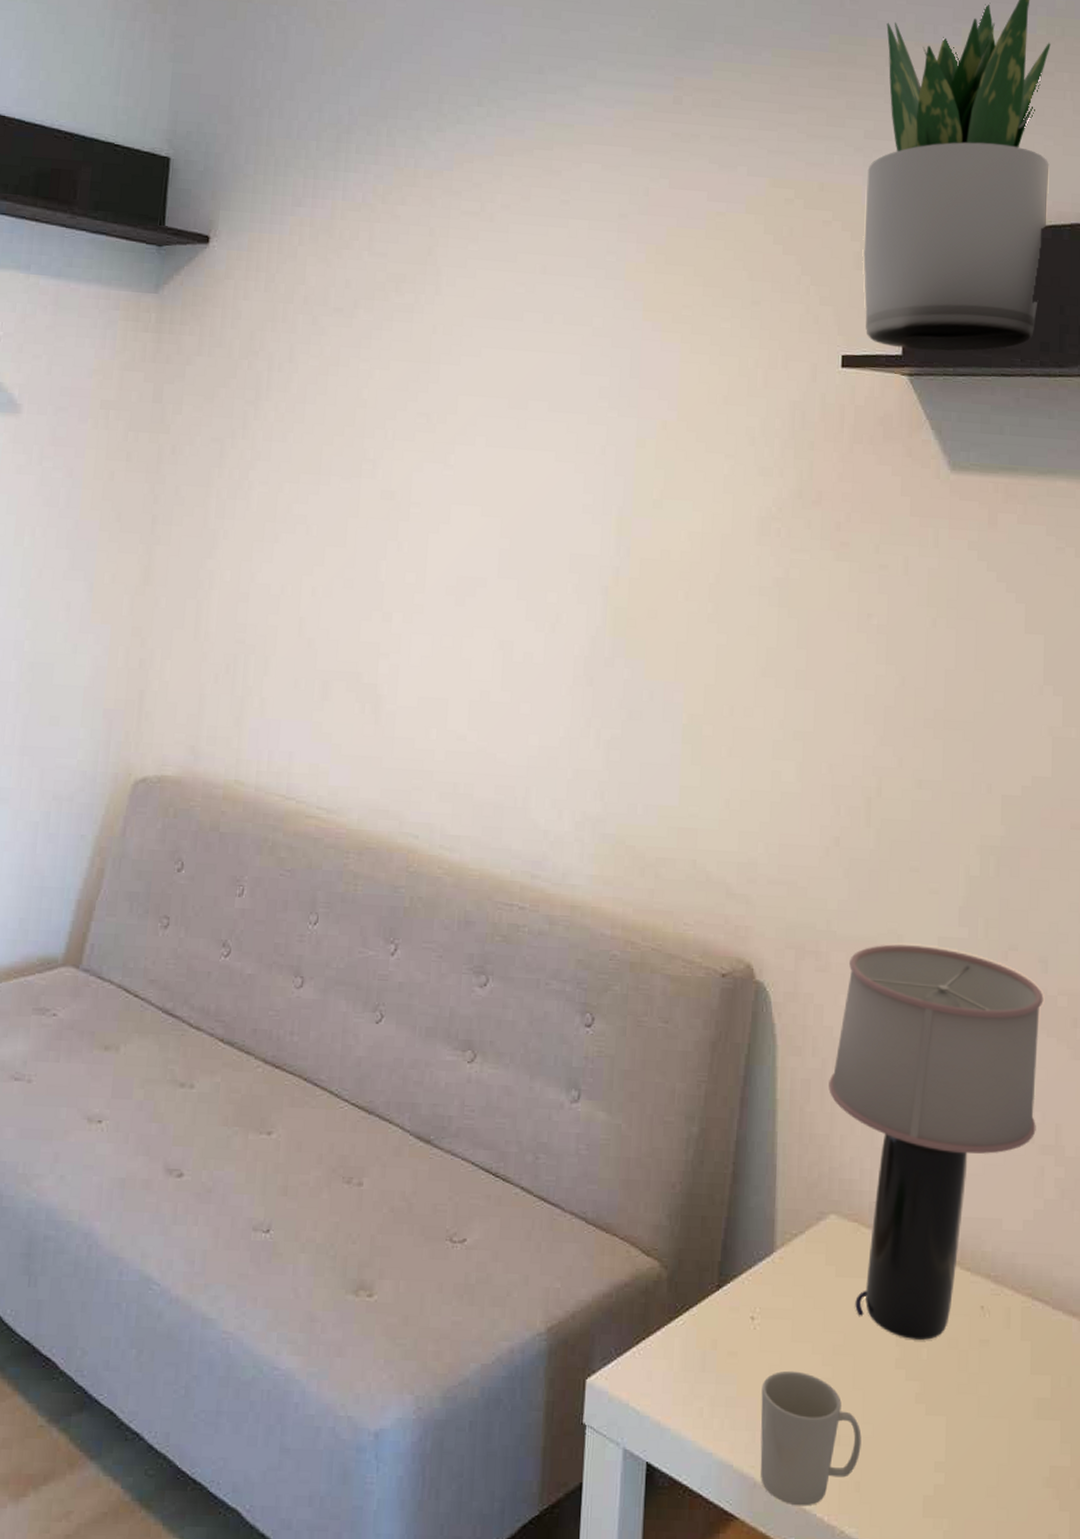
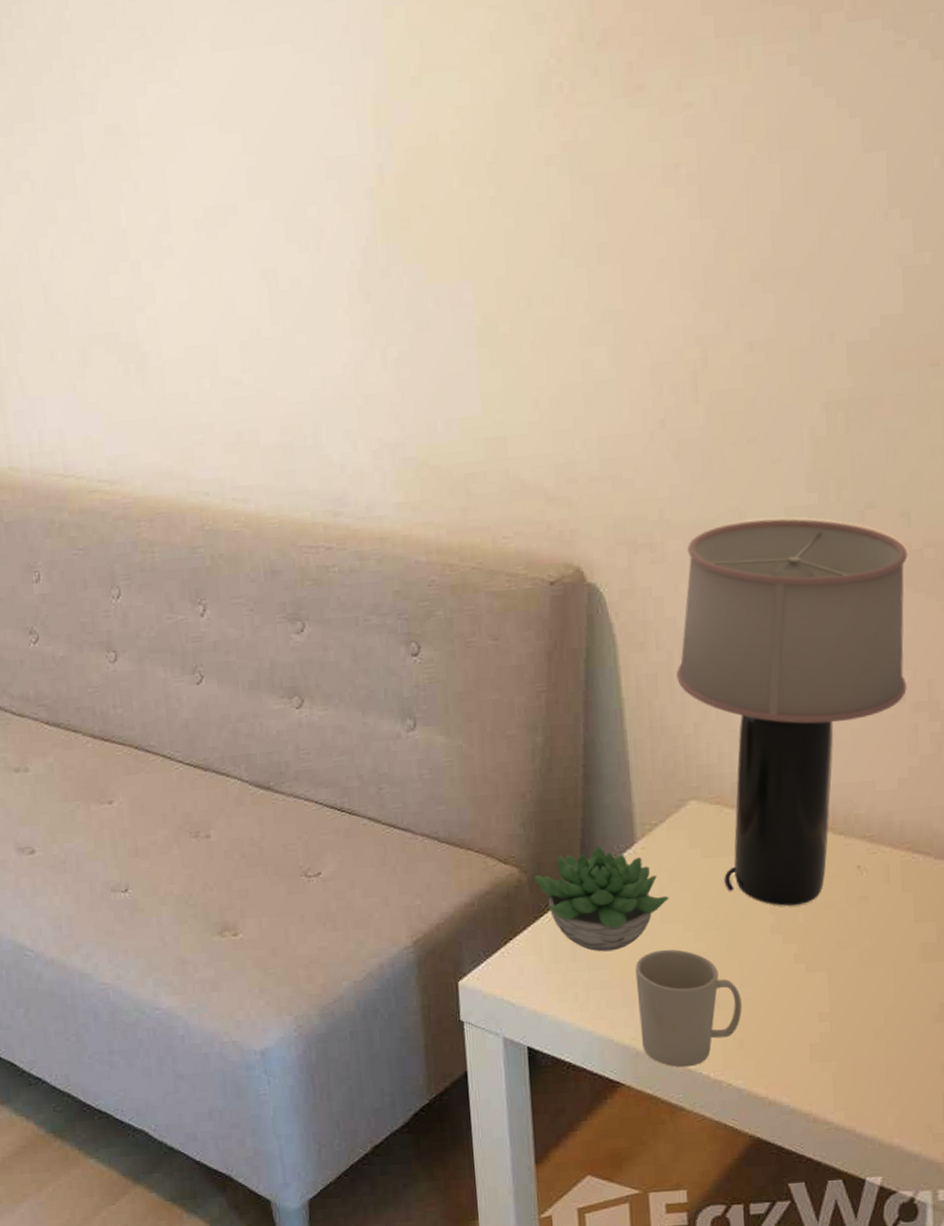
succulent plant: none [674,1249,801,1366] -> present [534,846,669,952]

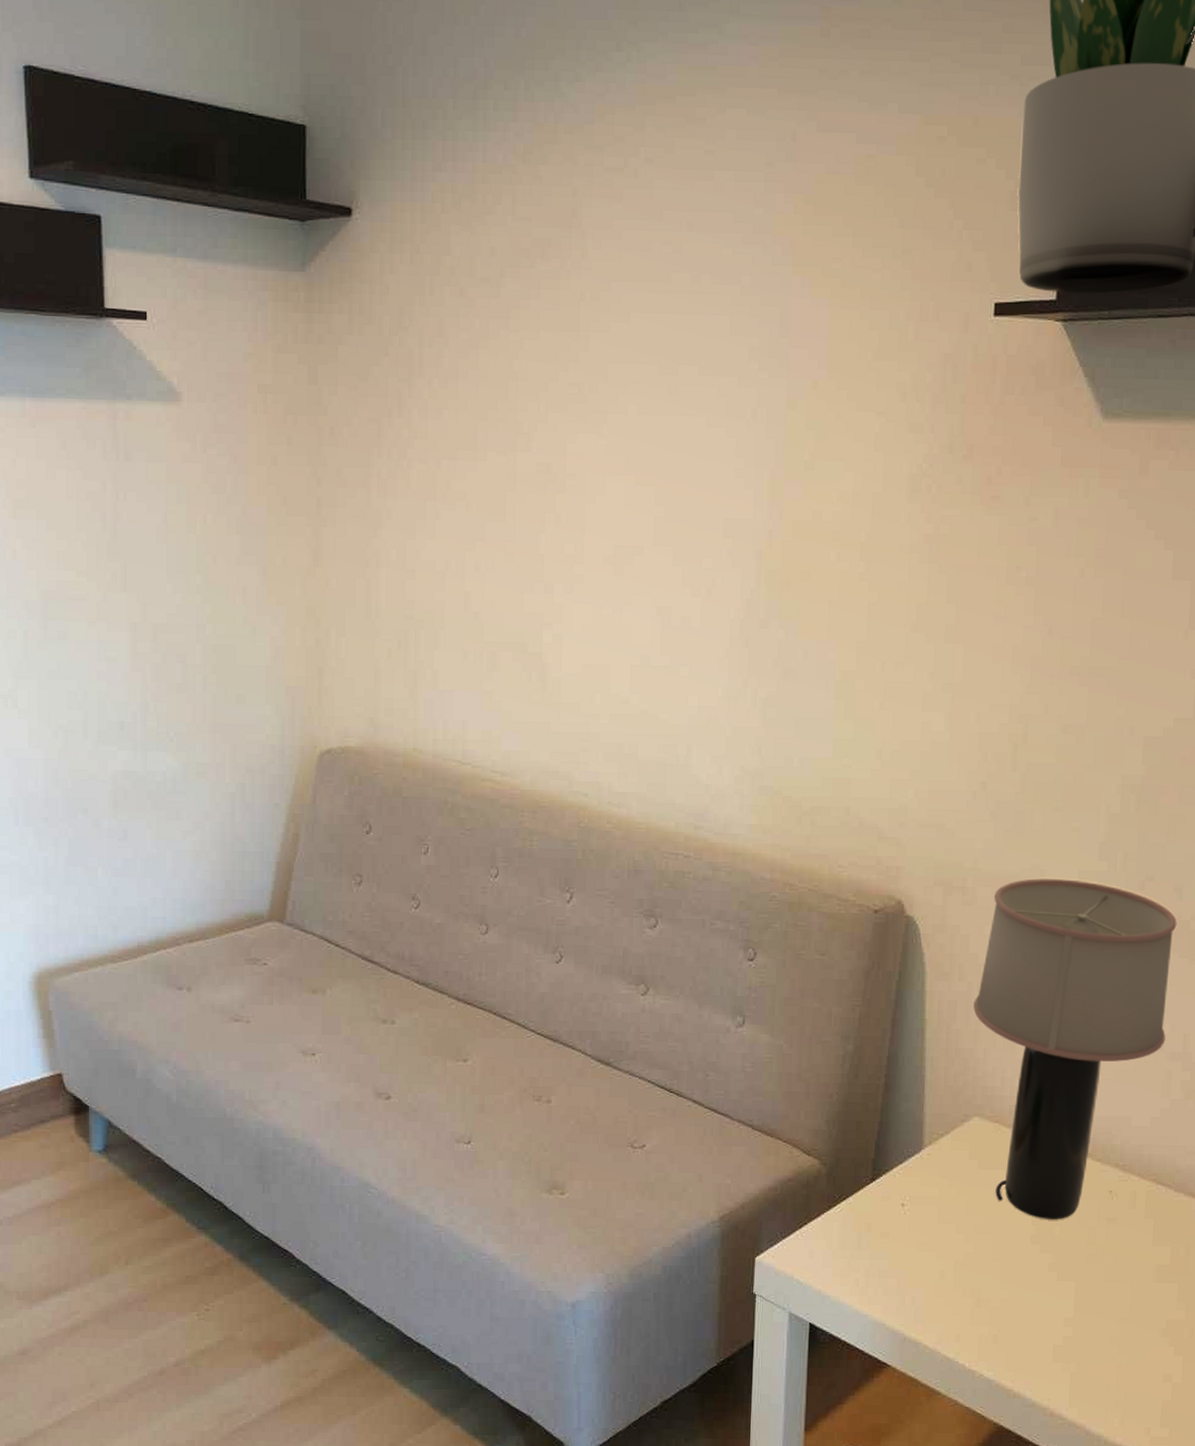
succulent plant: present [534,846,669,952] -> none [832,1148,947,1244]
mug: present [635,949,742,1068] -> none [909,1247,1000,1356]

